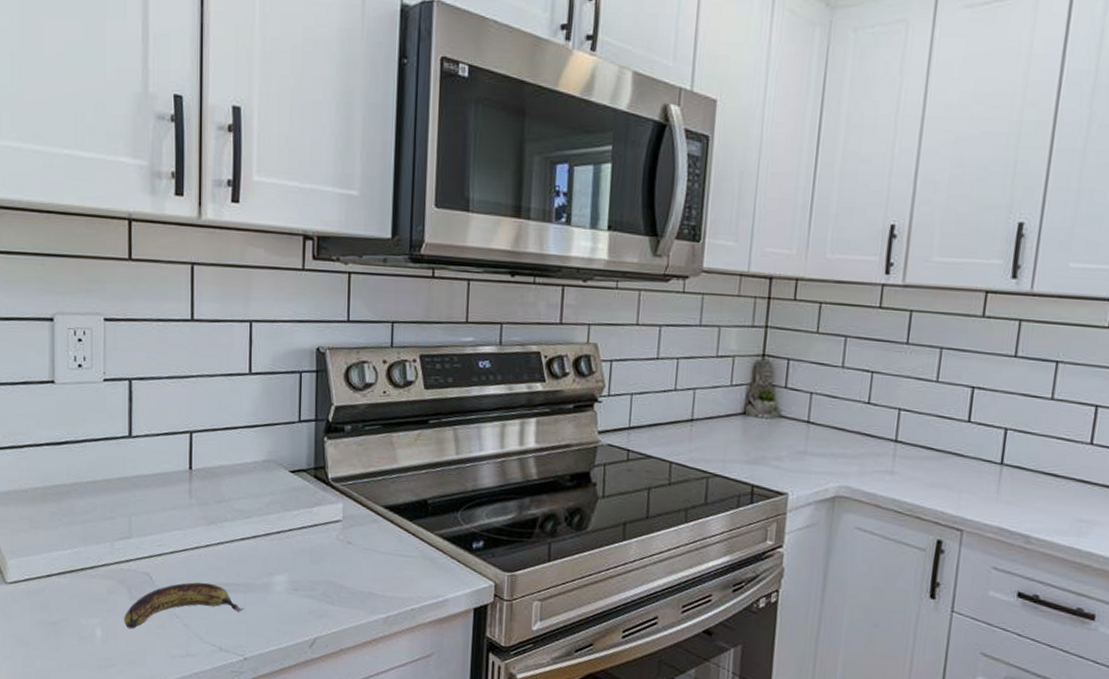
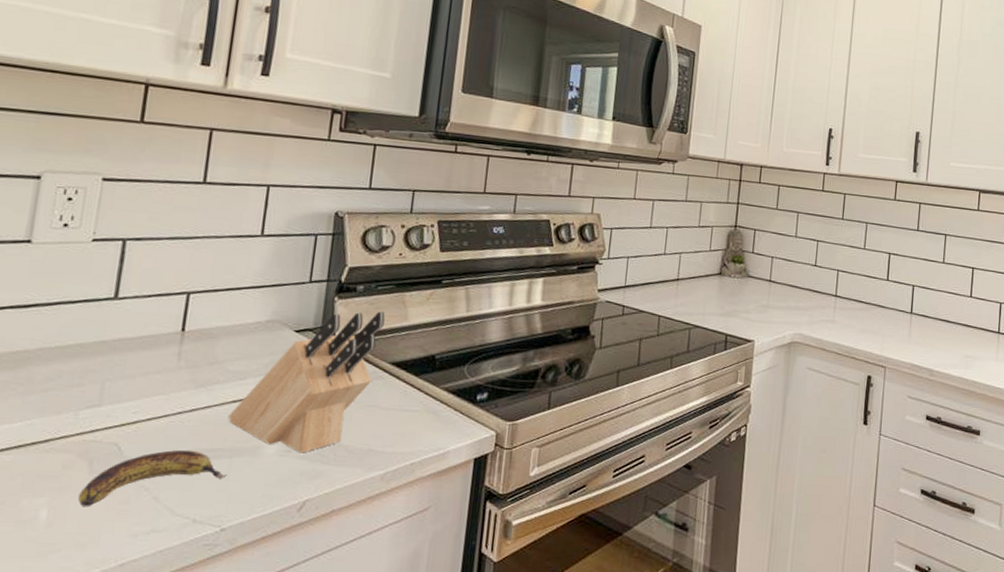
knife block: none [239,452,374,593] -> present [228,311,385,453]

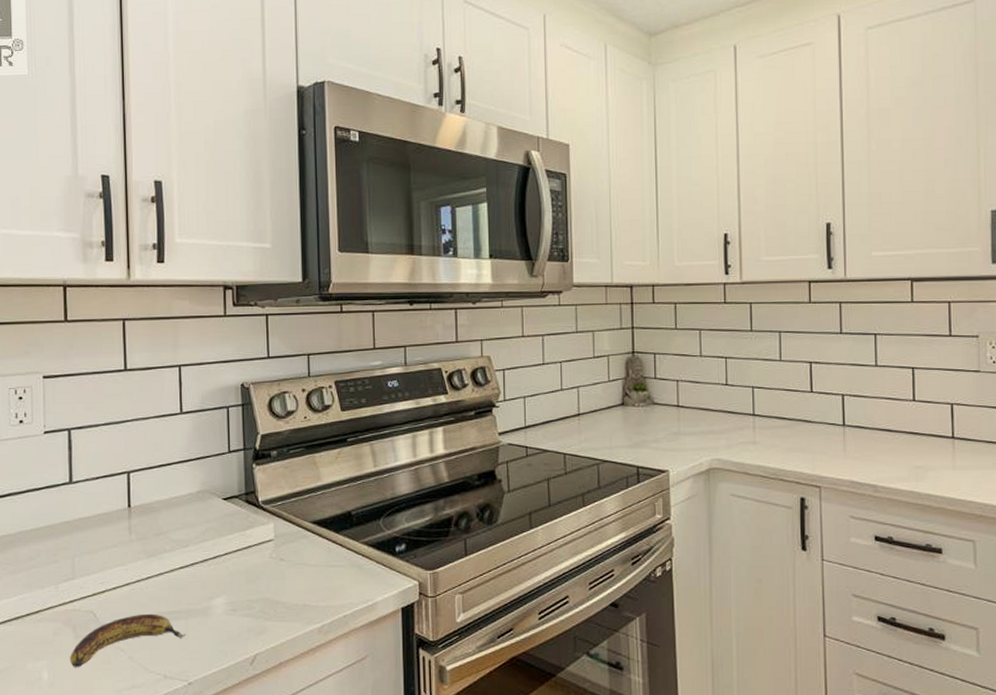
knife block: present [228,311,385,453] -> none [178,474,300,611]

